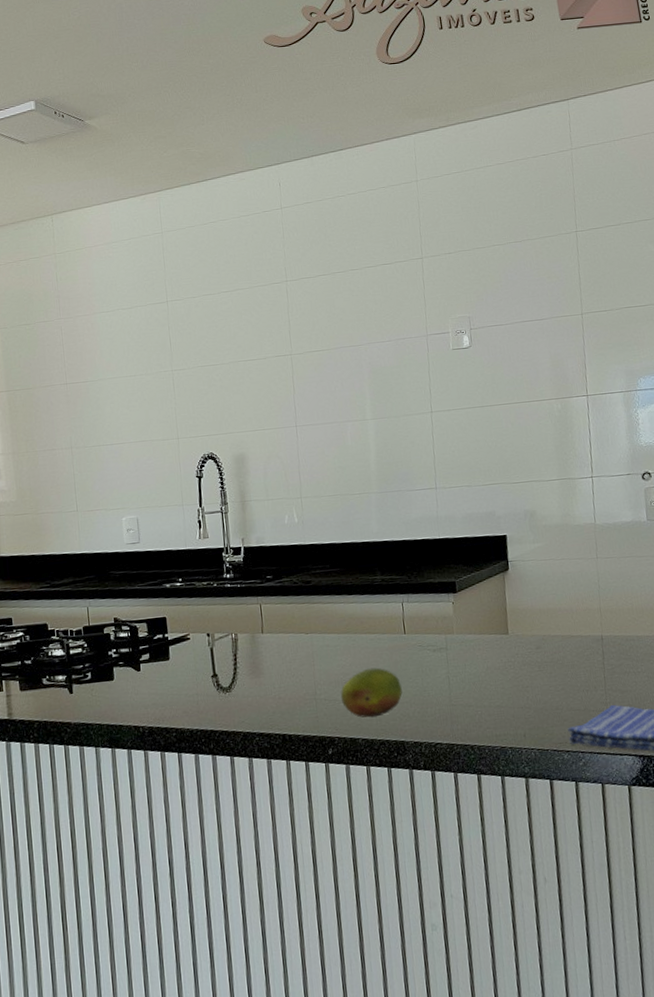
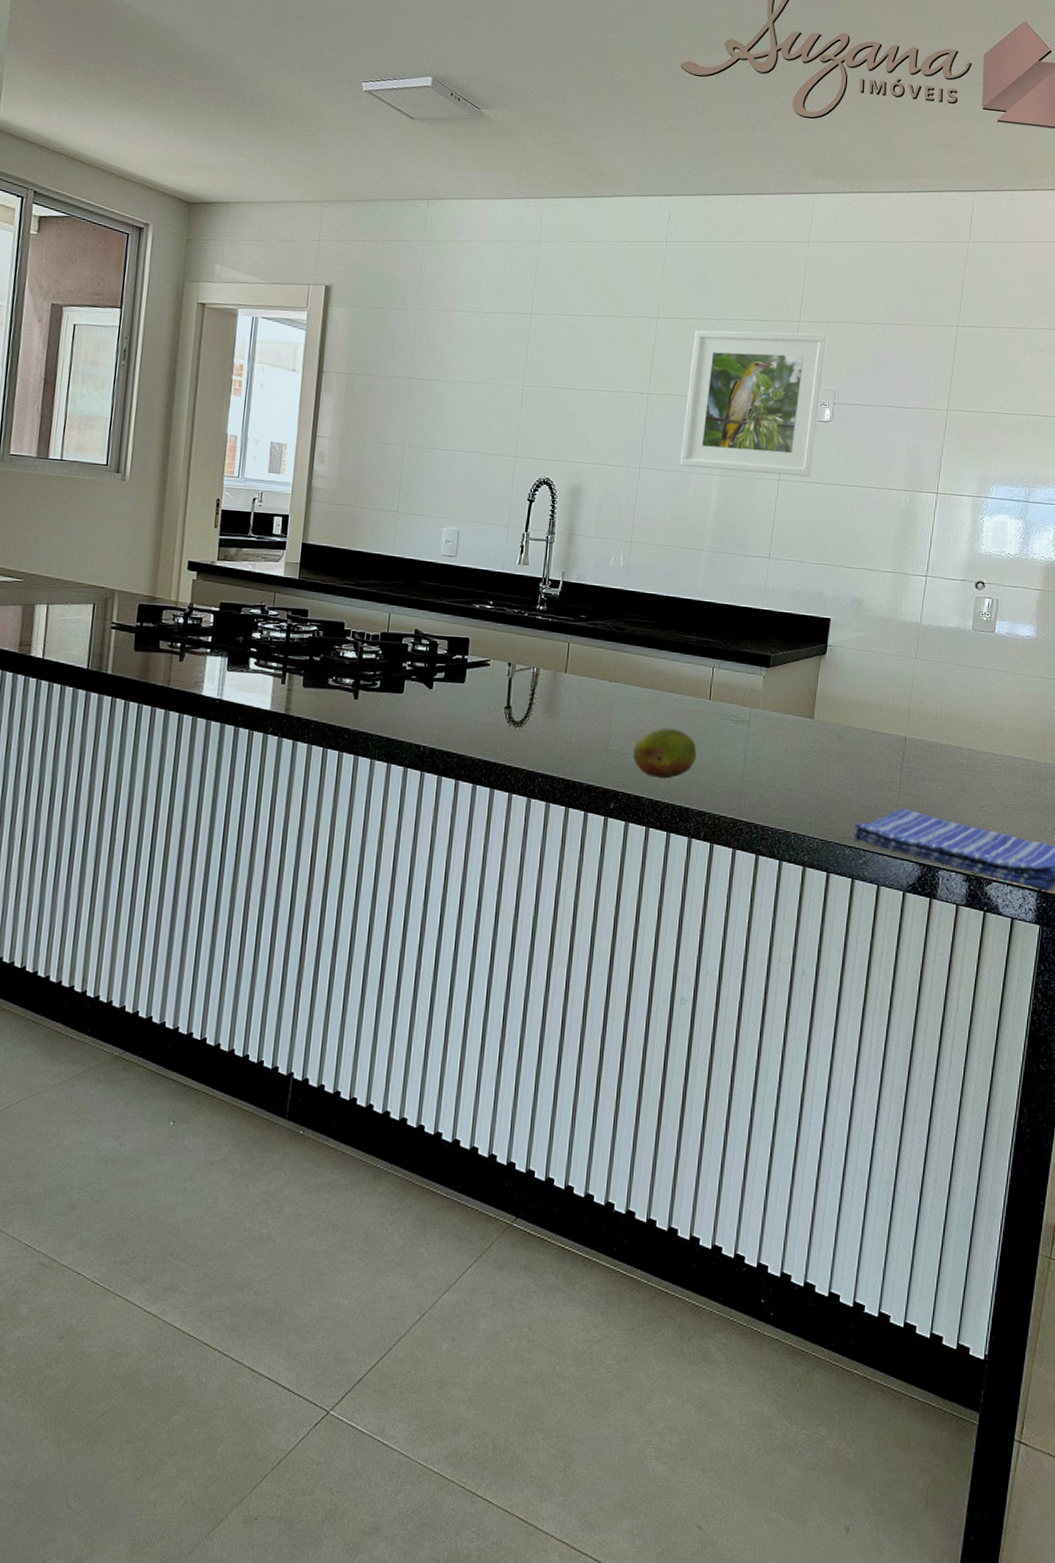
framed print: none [324,265,463,417] -> present [679,330,829,477]

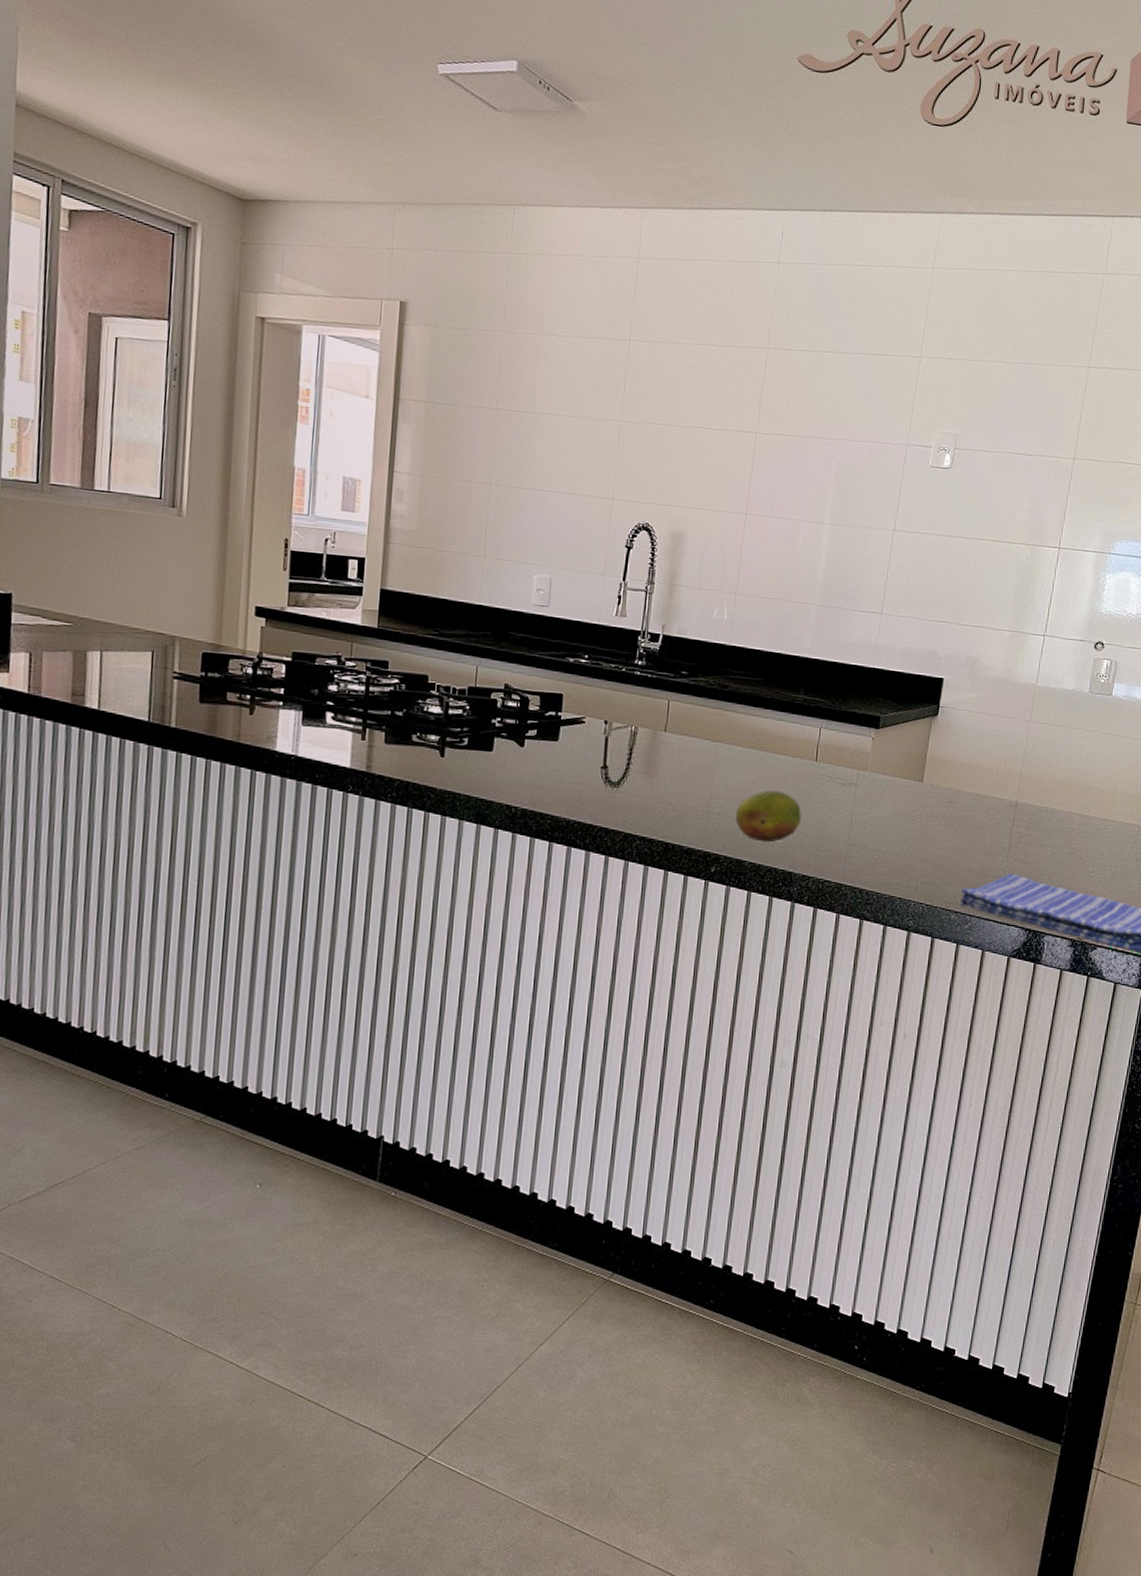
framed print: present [679,330,829,477] -> none [789,363,952,528]

